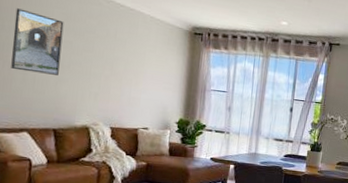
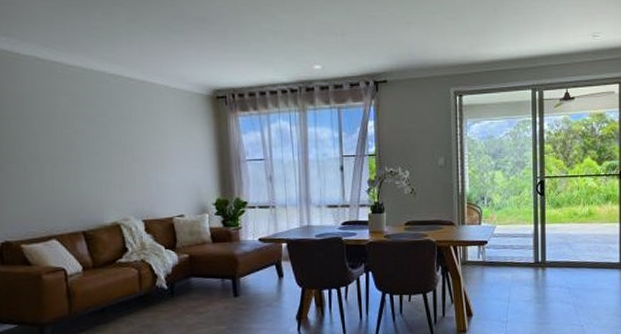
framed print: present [11,8,64,75] -> none [19,102,77,172]

